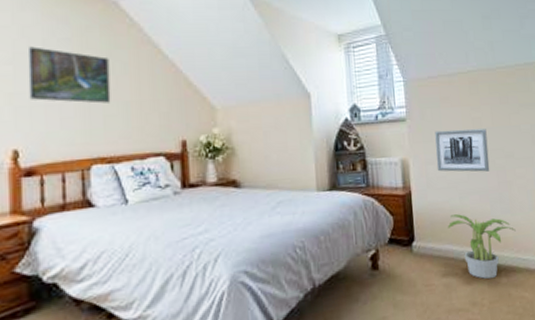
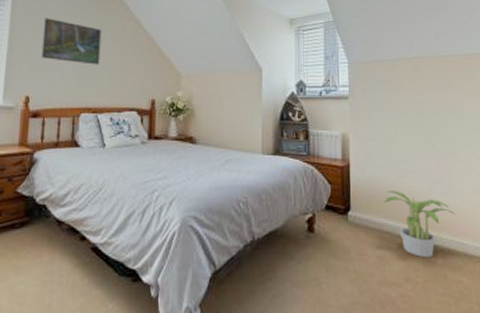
wall art: present [435,129,490,172] -> none [376,110,430,153]

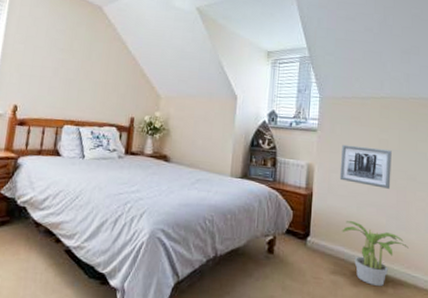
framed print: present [41,18,102,65] -> none [31,33,89,81]
wall art: none [376,110,430,153] -> present [339,144,392,189]

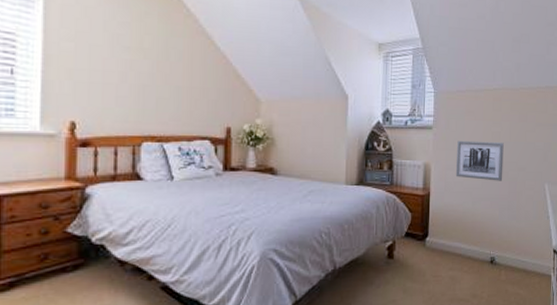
potted plant: present [342,221,409,287] -> none [459,217,519,276]

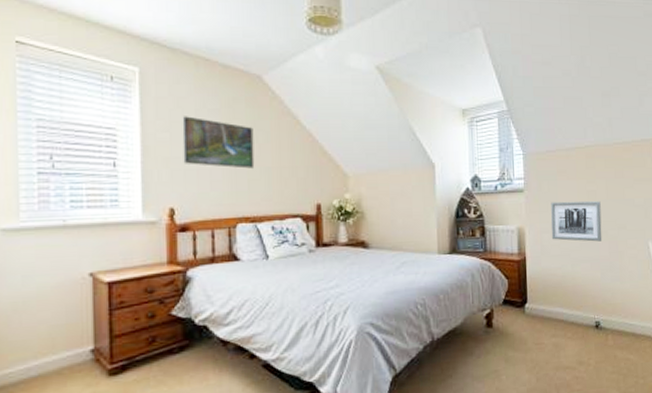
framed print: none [88,26,165,87] -> present [182,116,255,169]

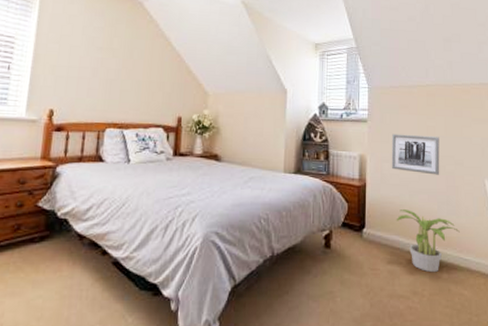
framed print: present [182,116,255,169] -> none [67,31,130,81]
potted plant: none [559,280,624,341] -> present [396,209,460,273]

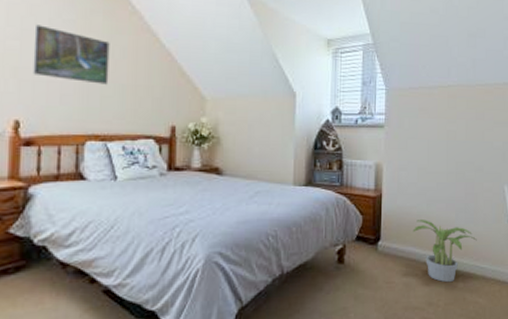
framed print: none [67,31,130,81] -> present [33,24,110,85]
wall art: present [391,134,440,175] -> none [409,139,460,182]

